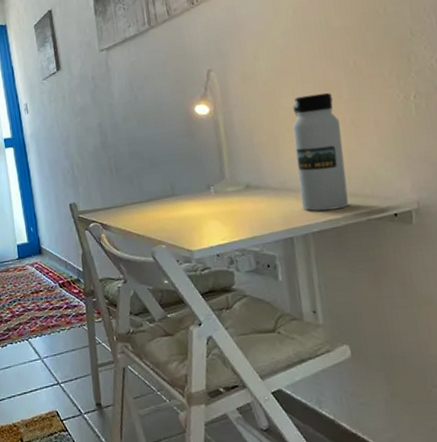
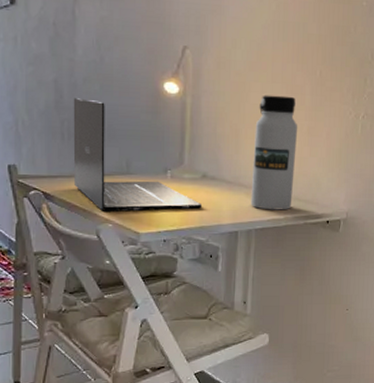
laptop: none [116,135,251,235] -> present [73,98,203,213]

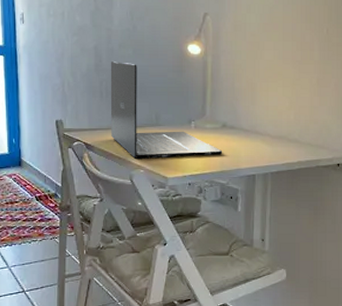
water bottle: present [251,95,298,210] -> none [266,52,308,155]

